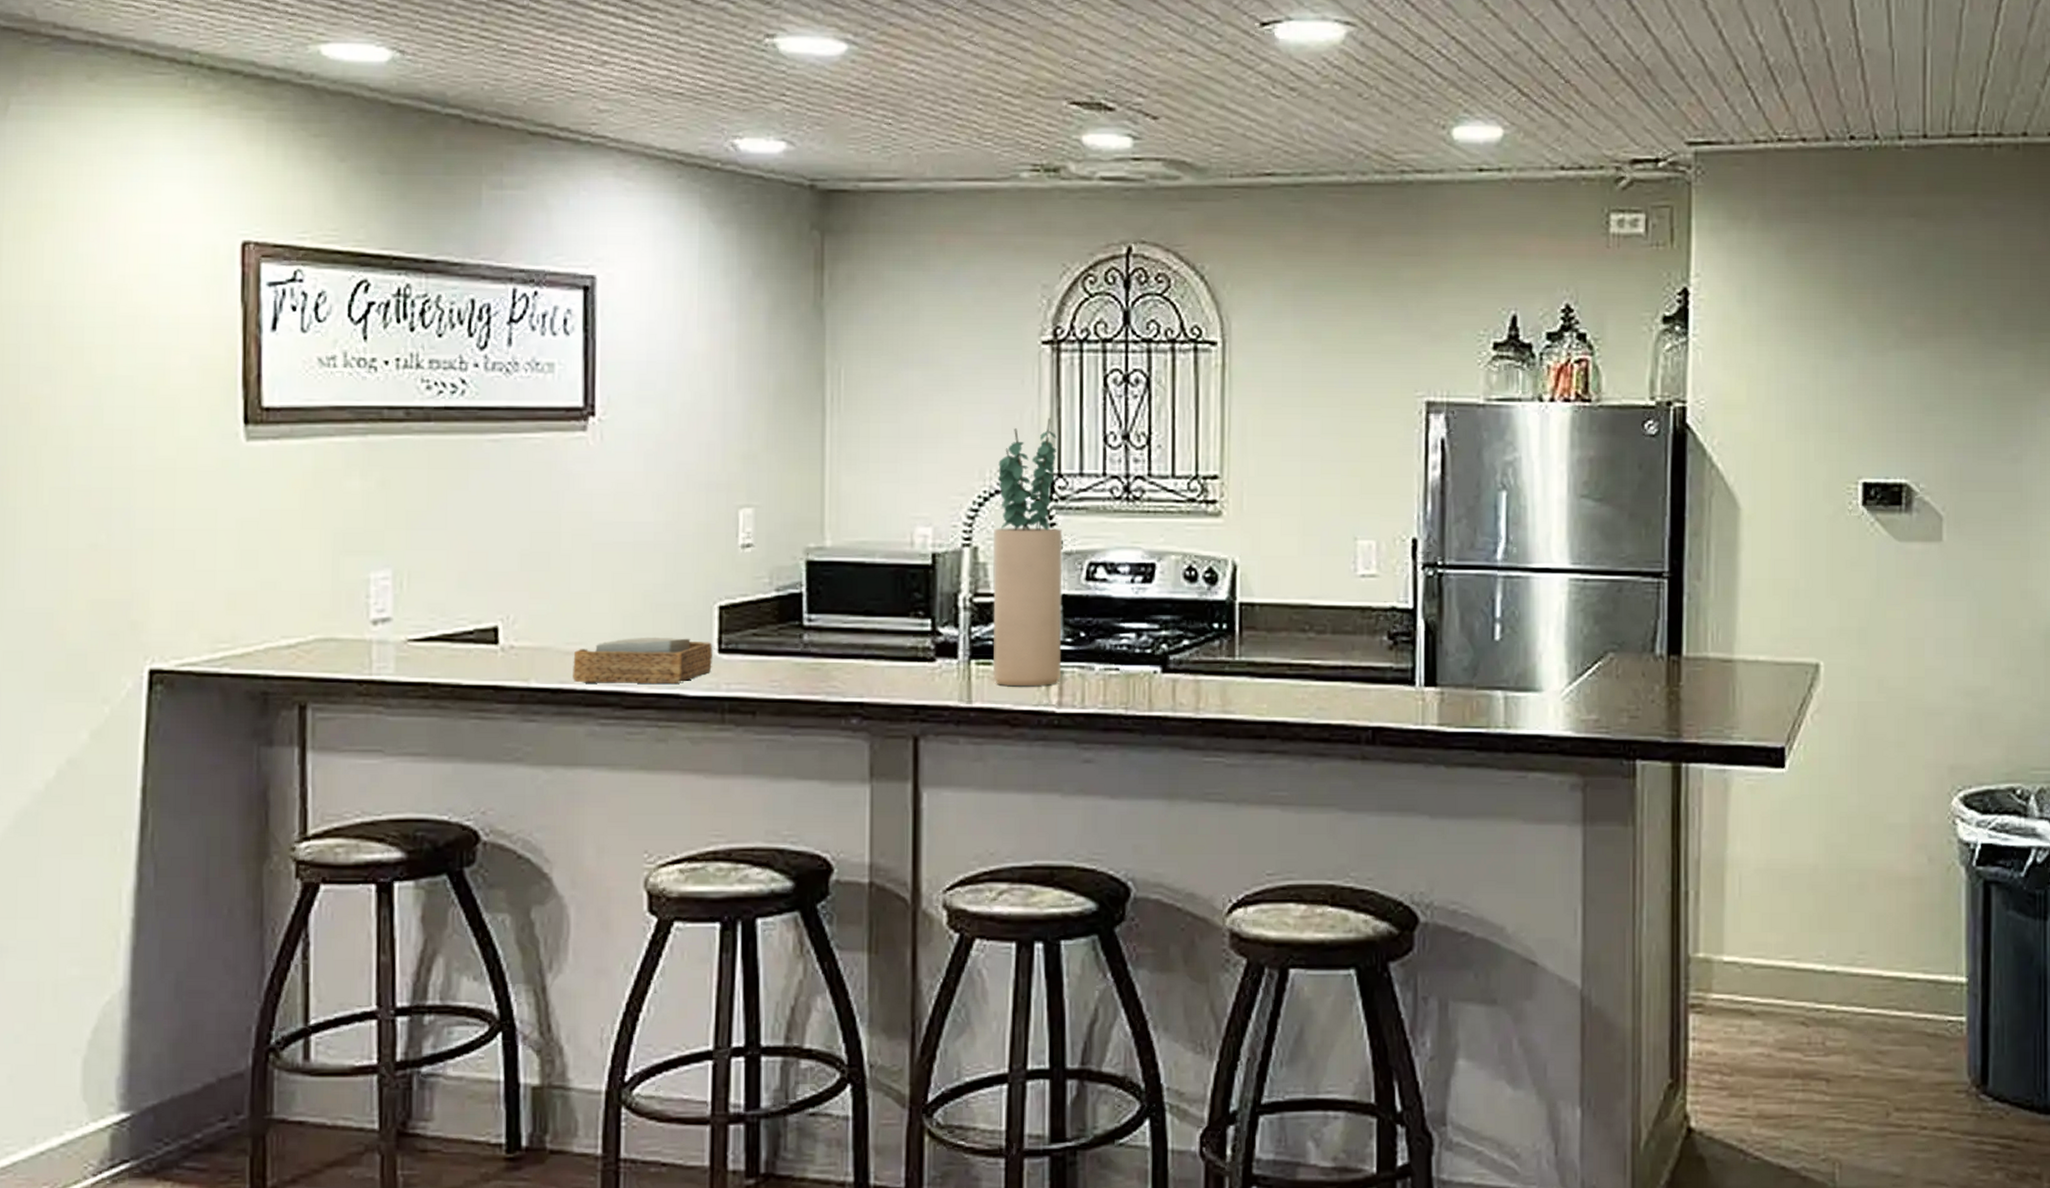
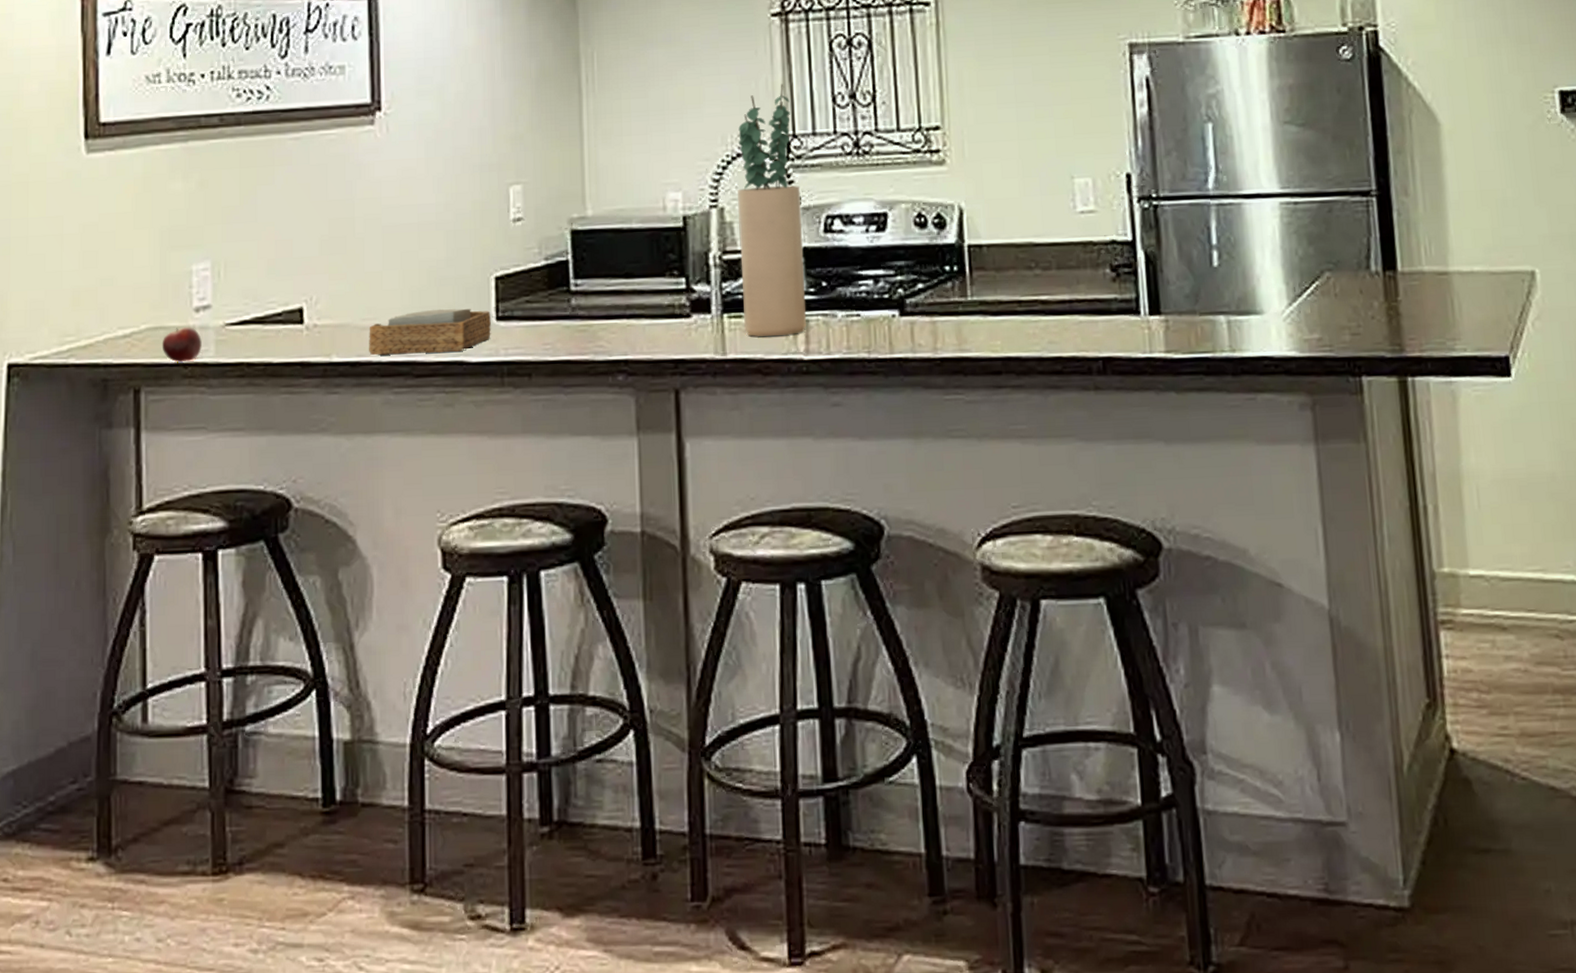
fruit: none [332,640,380,678] -> present [162,327,202,362]

